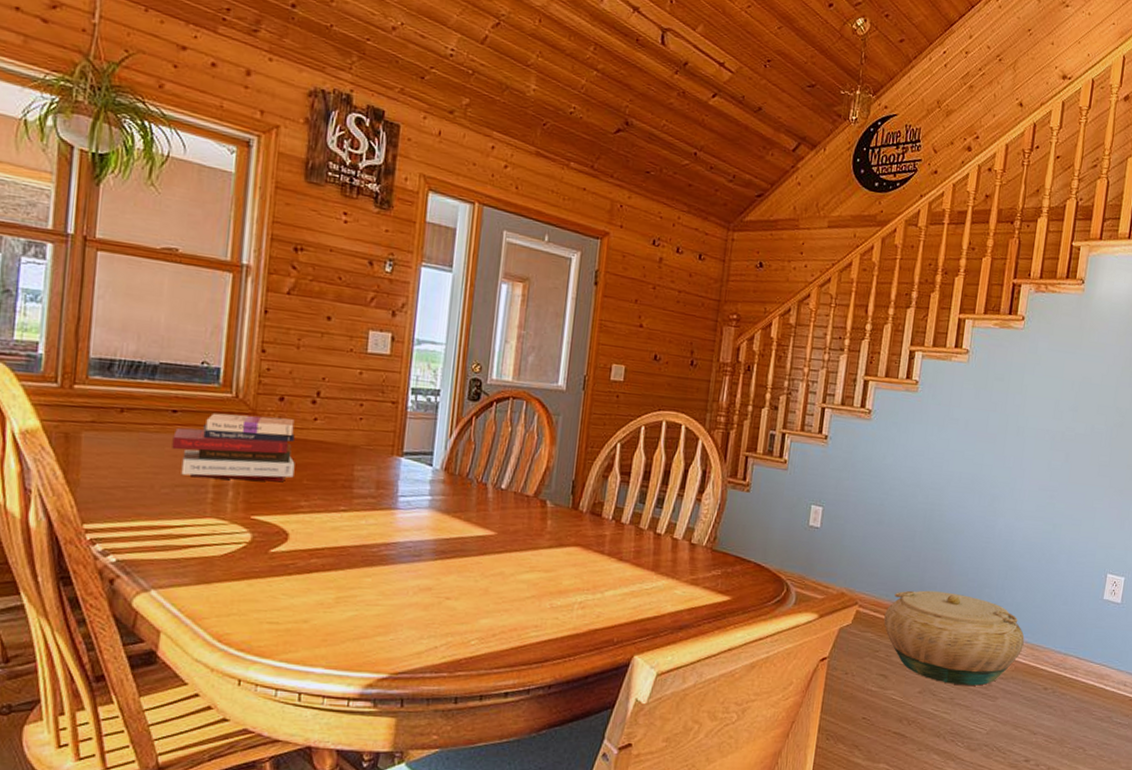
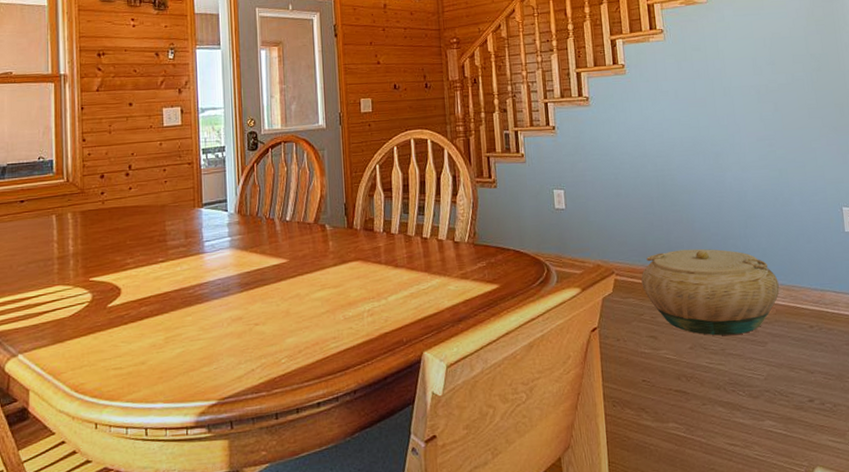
books: present [172,413,295,483] -> none [23,192,119,254]

